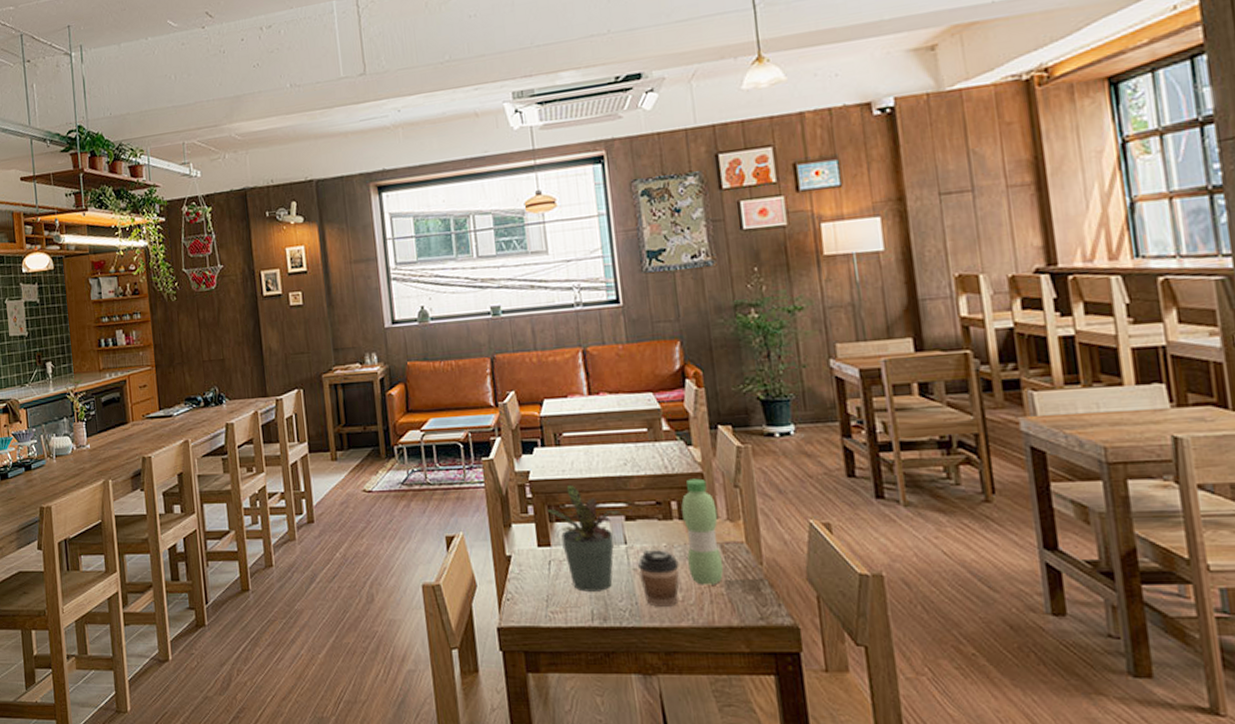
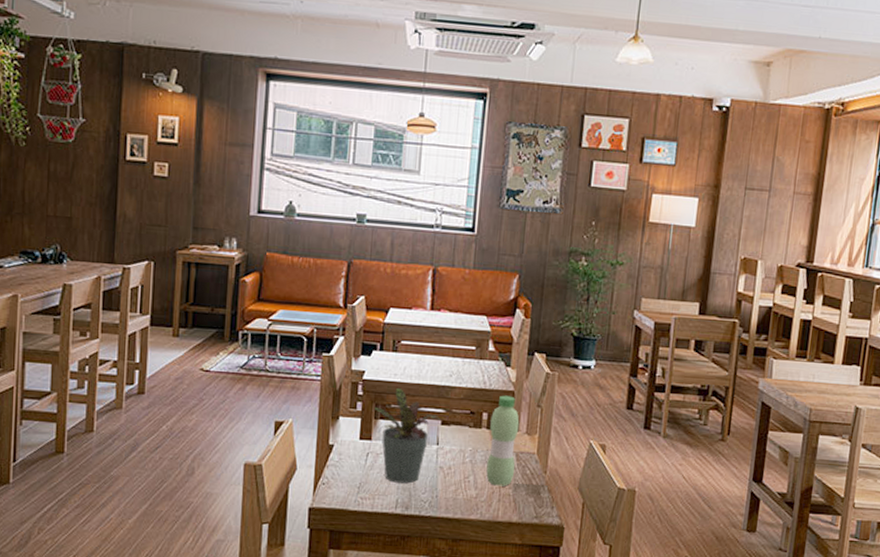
coffee cup: present [637,549,679,607] -> none [443,451,479,502]

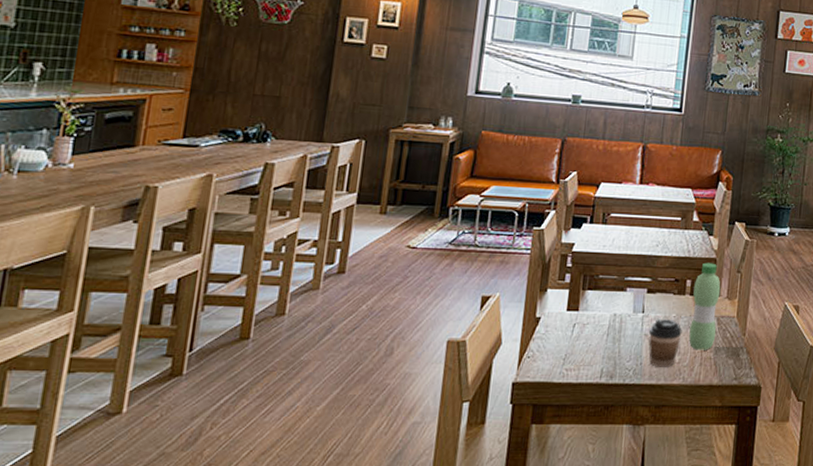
potted plant: present [374,387,439,484] -> none [582,258,646,353]
coffee cup: none [443,451,479,502] -> present [648,318,682,367]

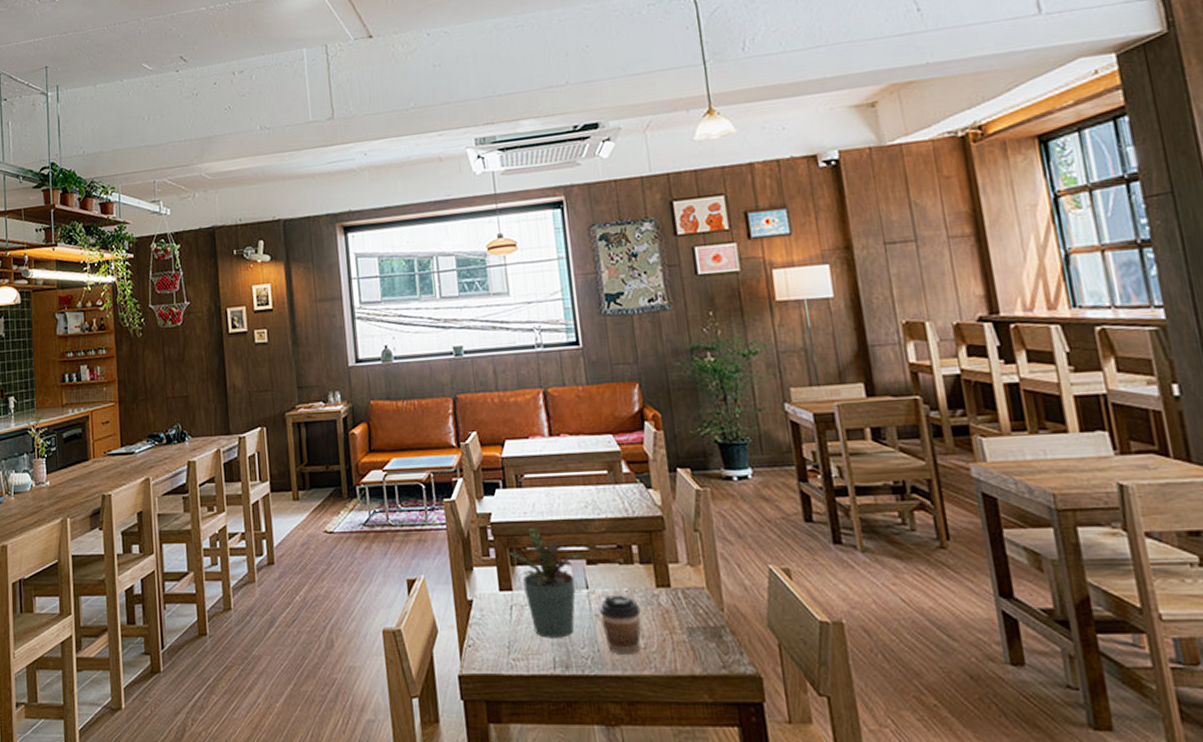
potted plant: none [582,258,646,353] -> present [508,527,583,638]
water bottle: present [689,262,721,350] -> none [642,522,685,632]

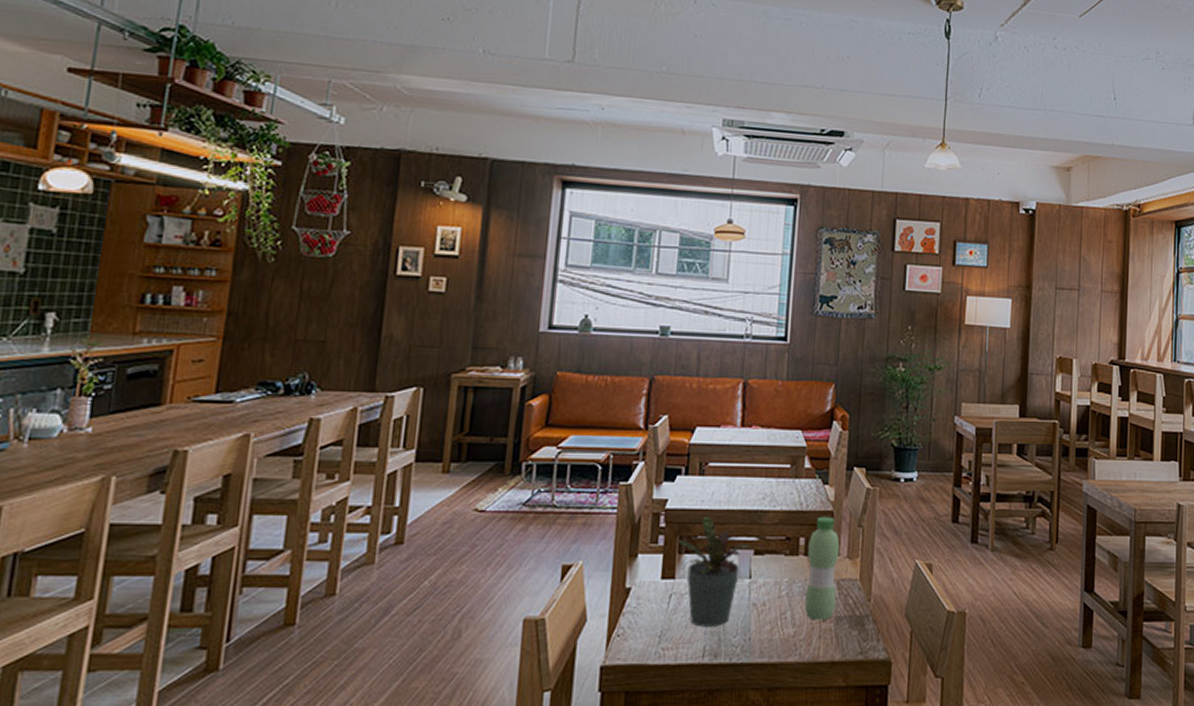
coffee cup: present [598,594,641,654] -> none [757,584,797,642]
water bottle: none [642,522,685,632] -> present [804,516,840,621]

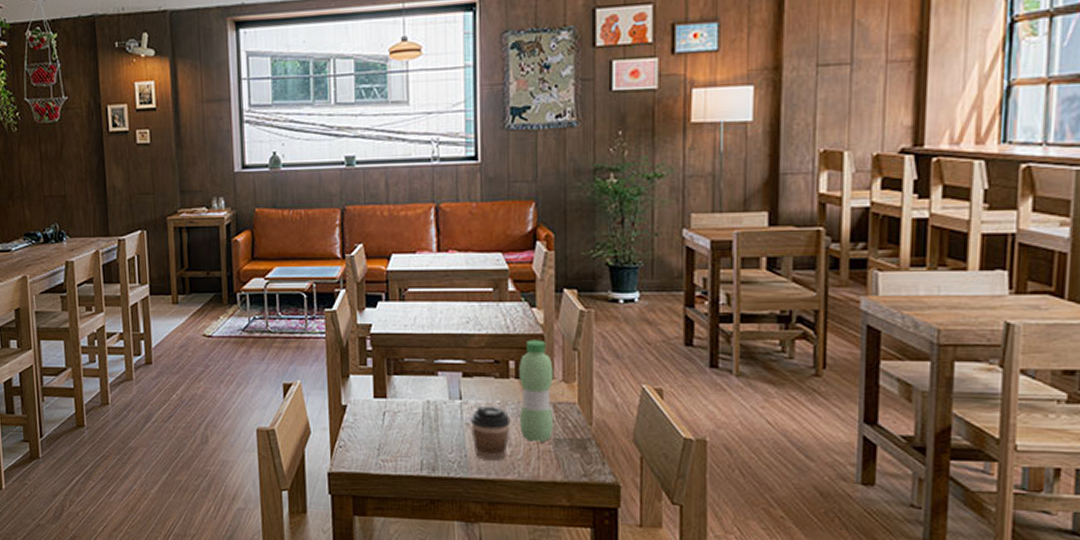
potted plant: present [678,515,752,627] -> none [385,339,460,443]
coffee cup: none [757,584,797,642] -> present [470,405,511,460]

